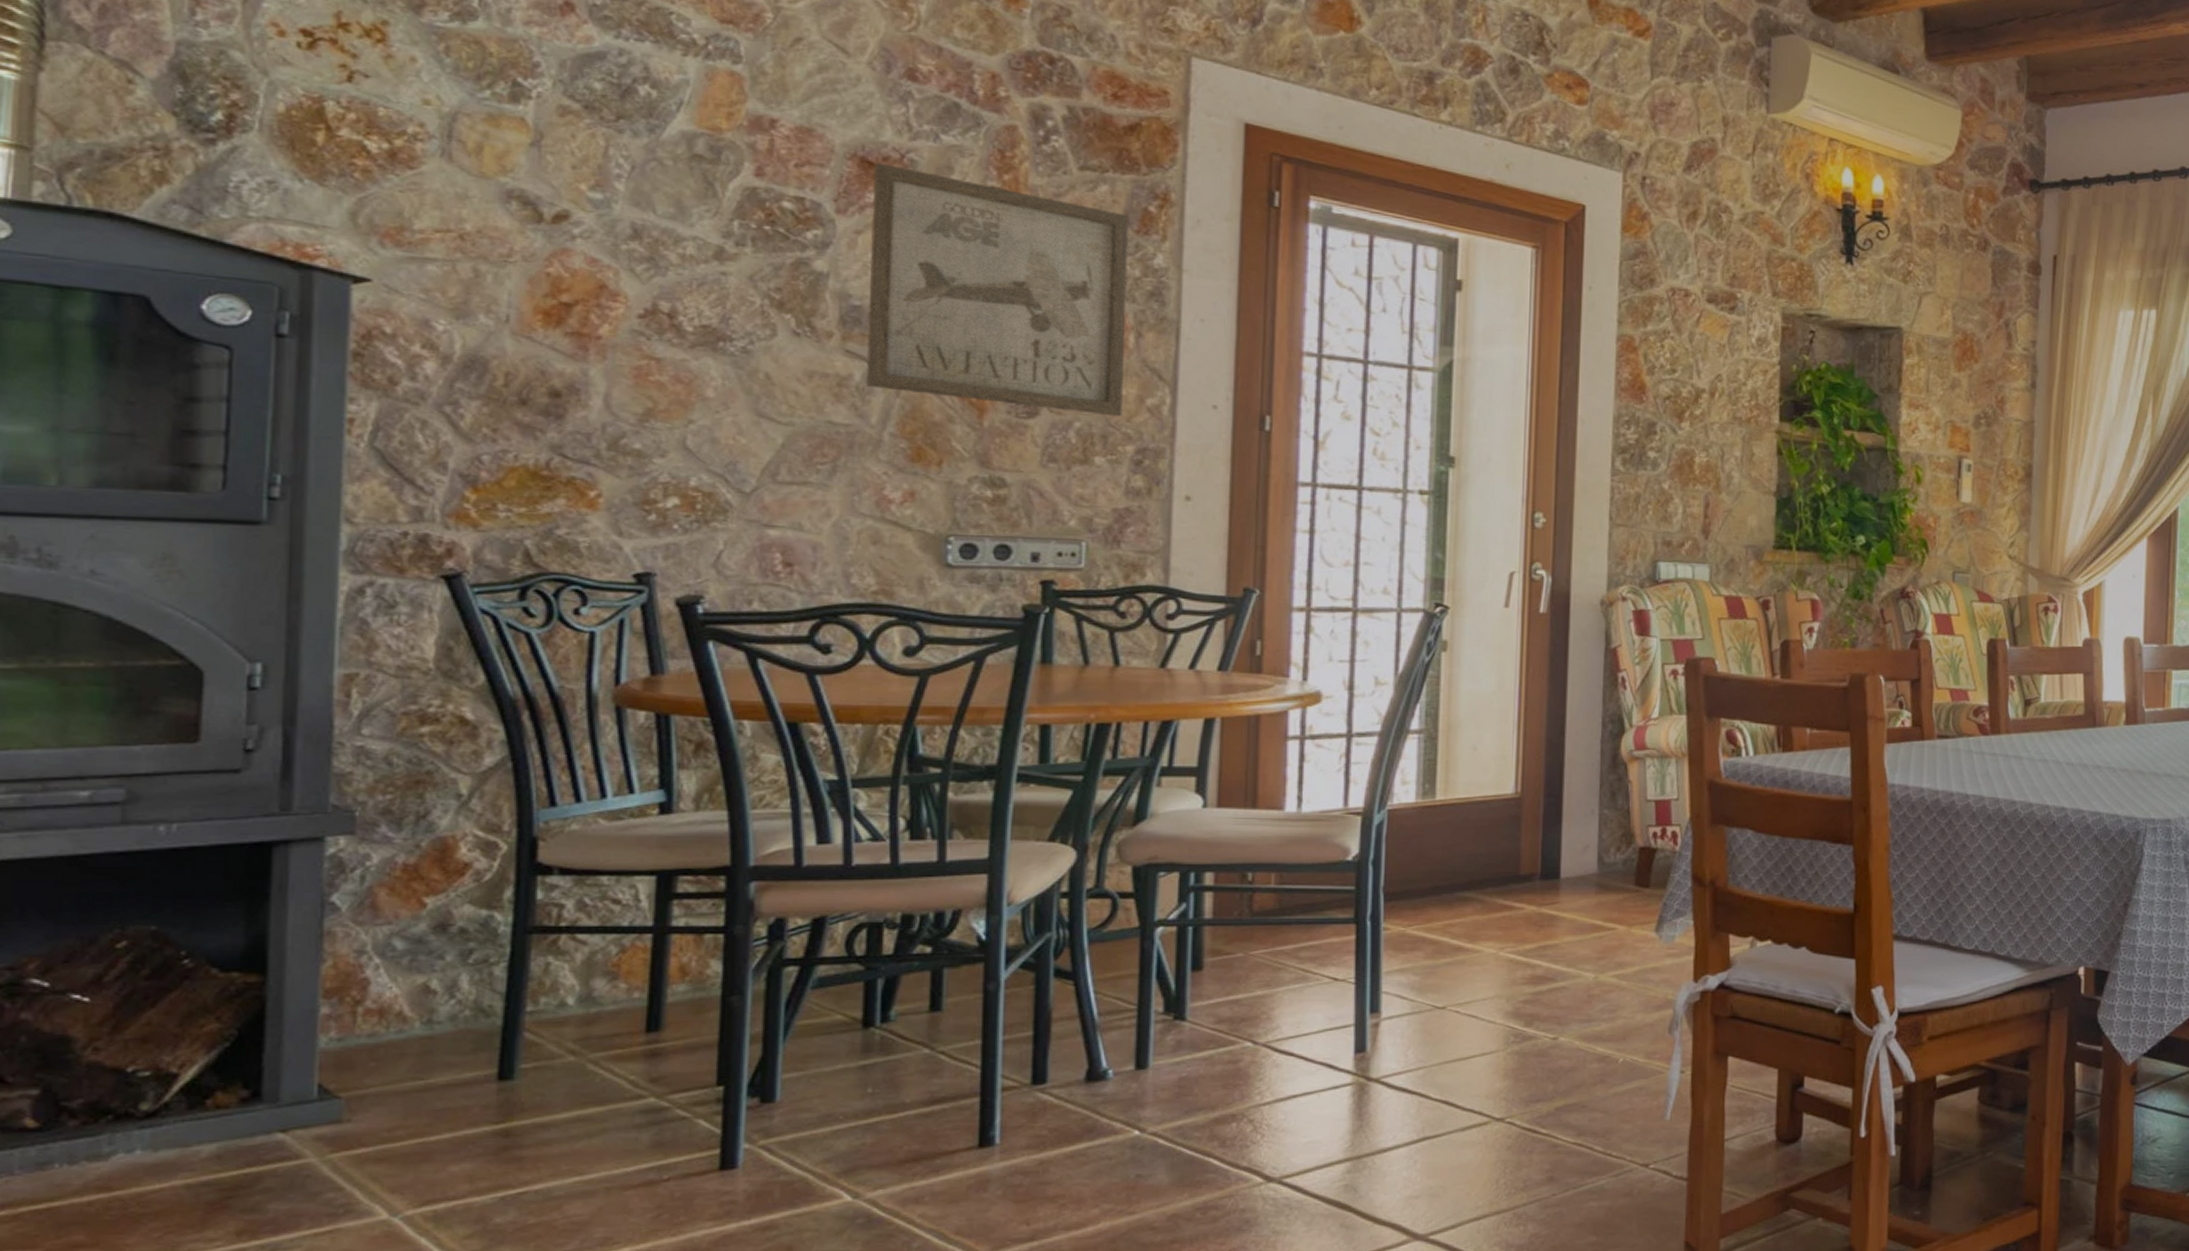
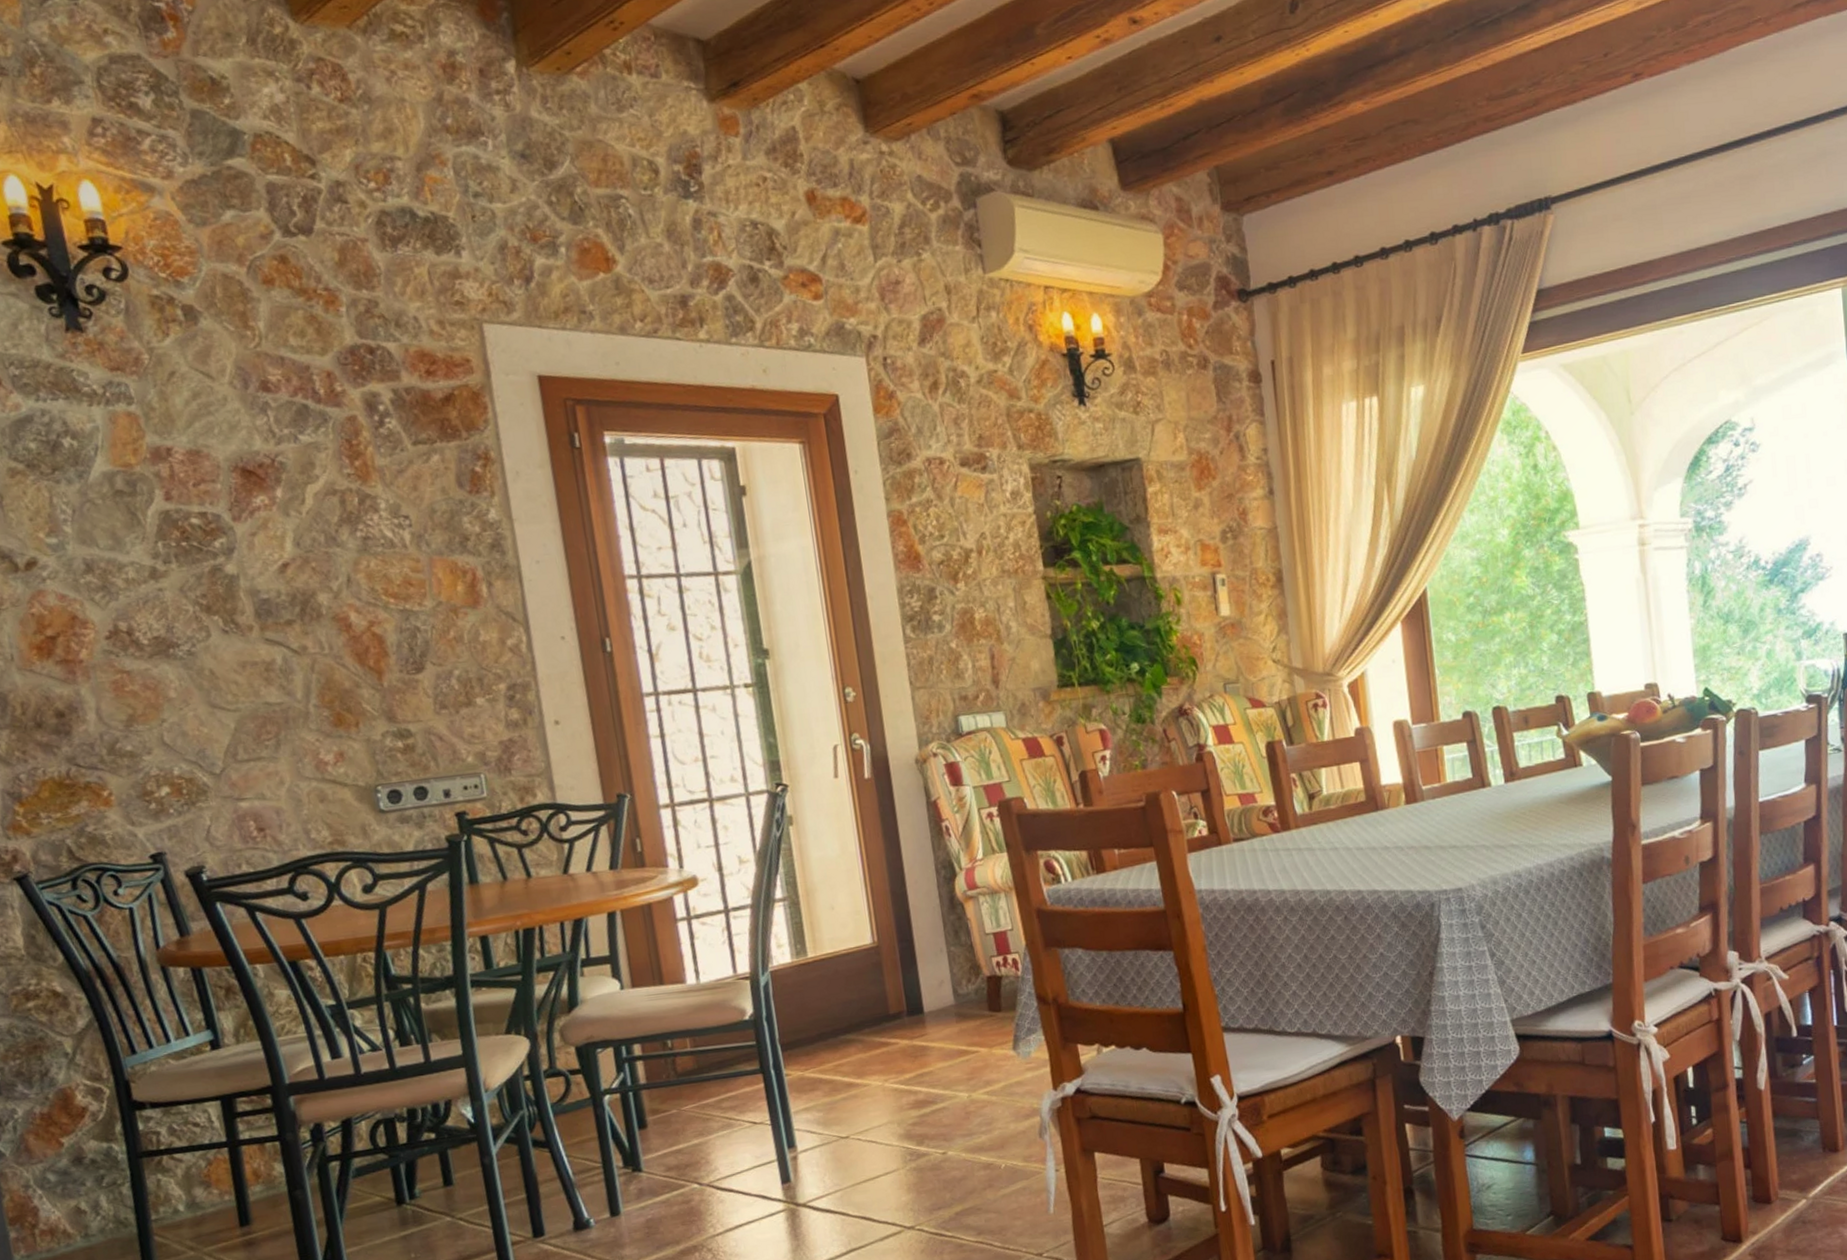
wall art: present [866,162,1129,417] -> none [253,469,490,668]

